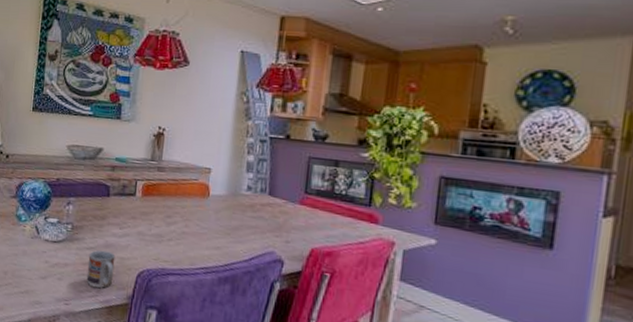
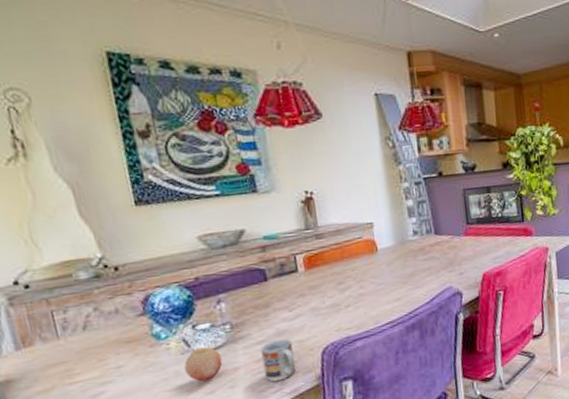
fruit: none [30,237,59,267] -> present [184,347,223,382]

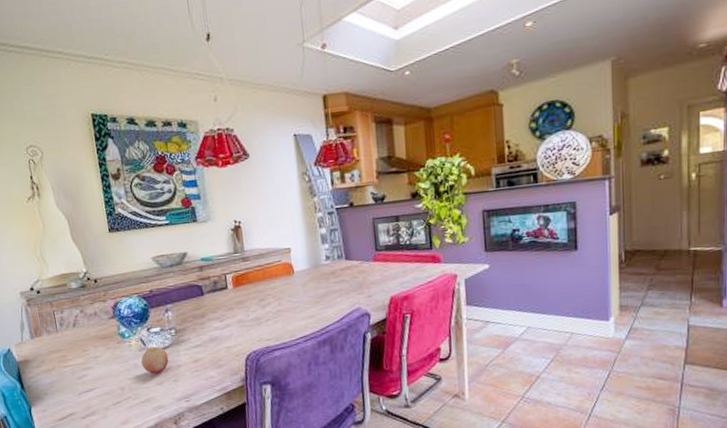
cup: present [260,338,297,382] -> none [197,344,226,380]

